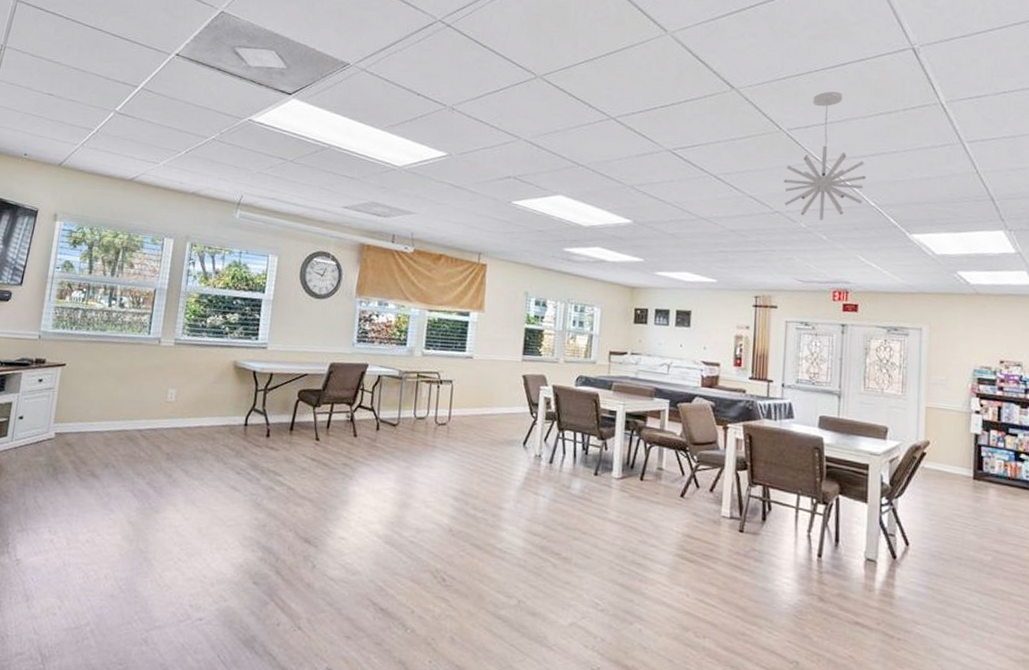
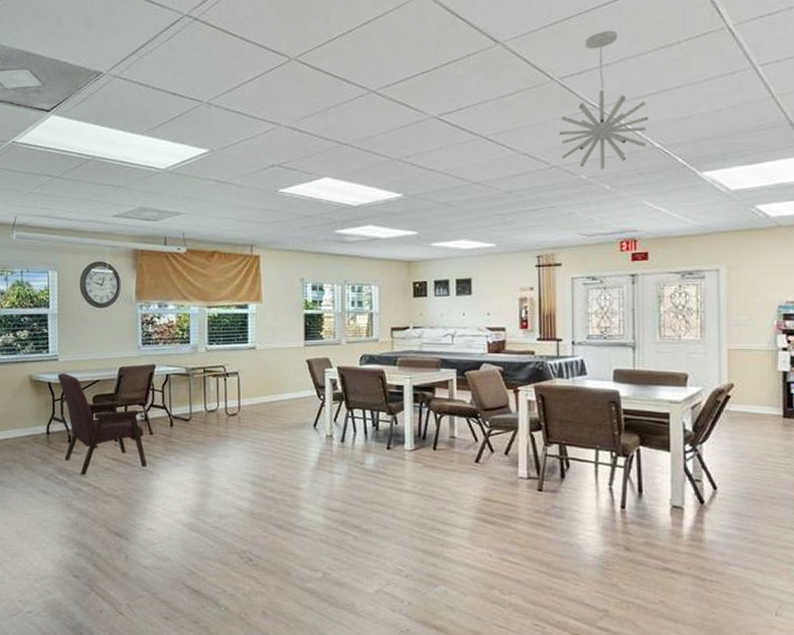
armchair: none [260,362,348,474] -> present [58,372,146,476]

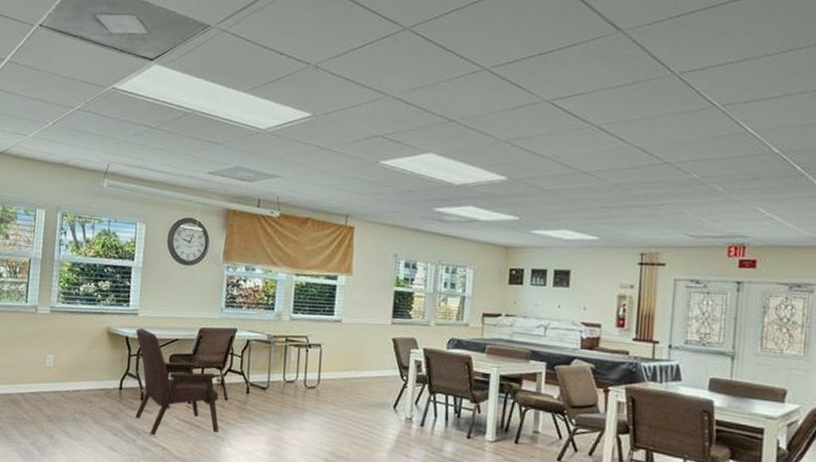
pendant light: present [559,31,648,170] -> none [675,29,769,171]

